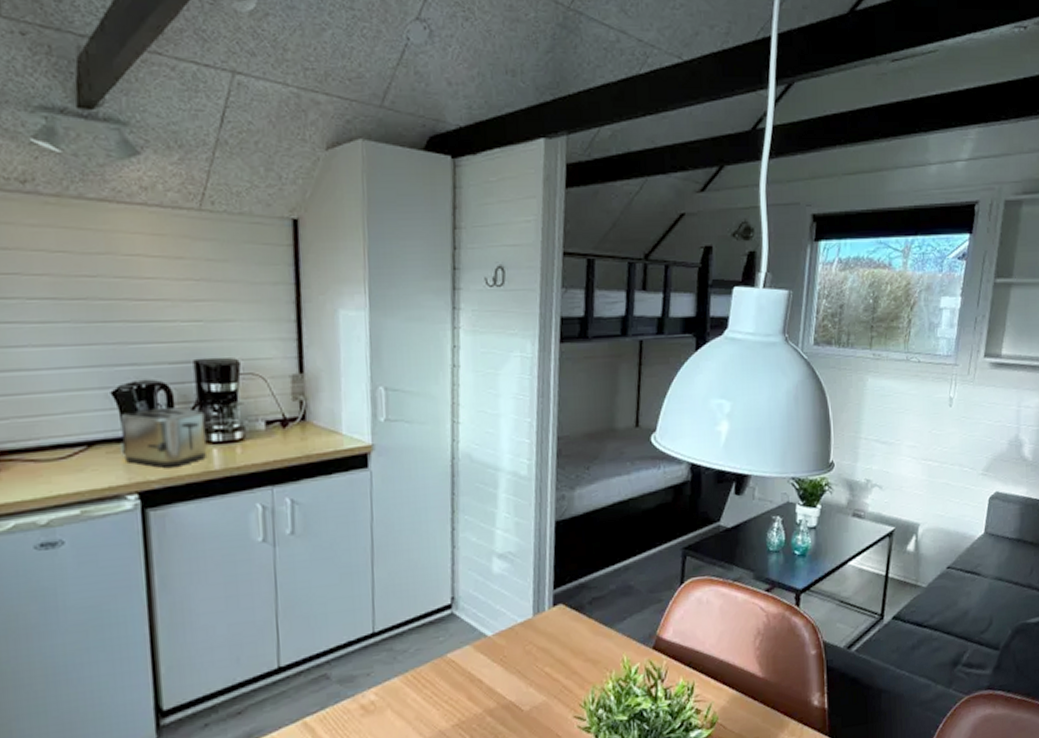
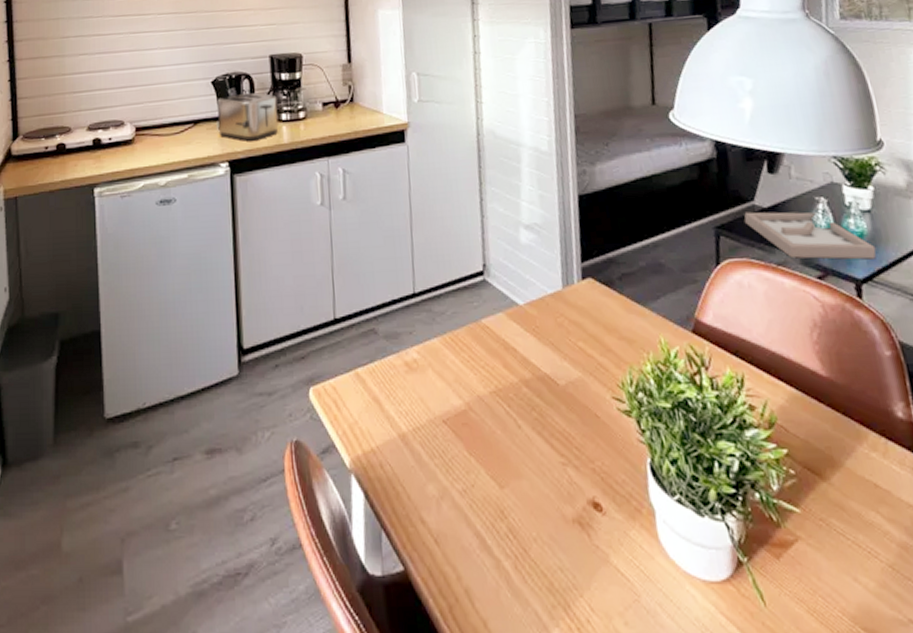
decorative tray: none [710,530,816,574] -> present [744,211,877,260]

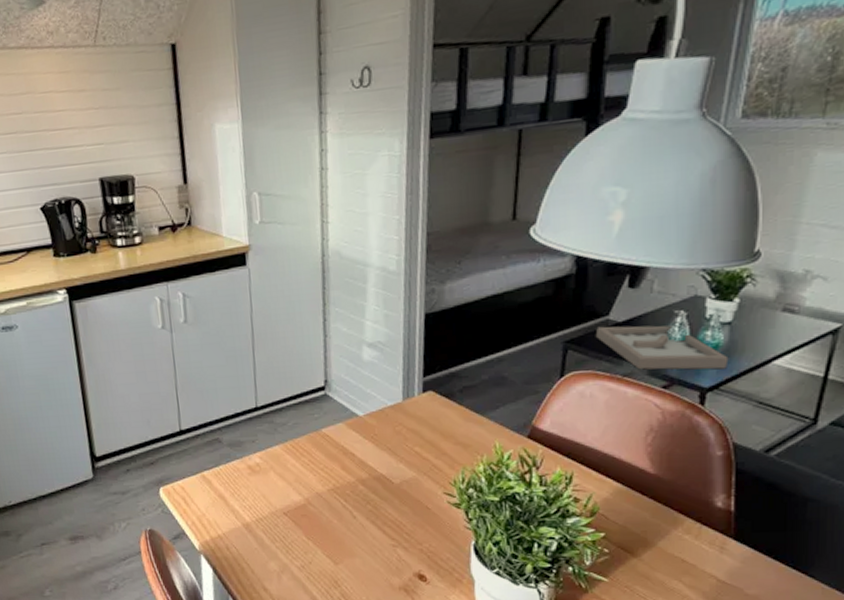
toaster: present [217,92,279,142] -> none [48,218,115,269]

